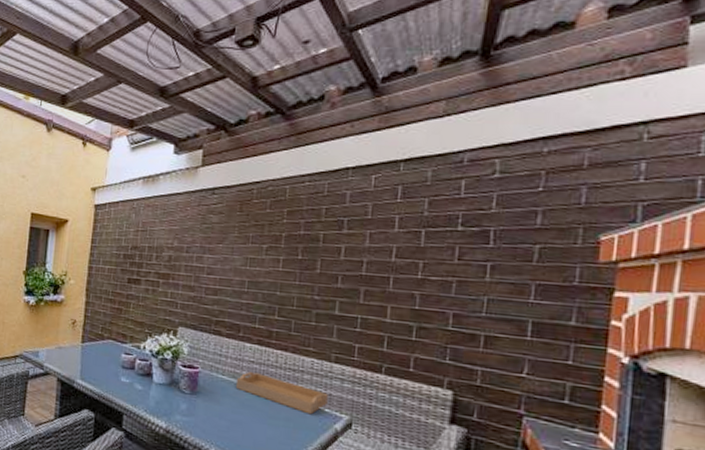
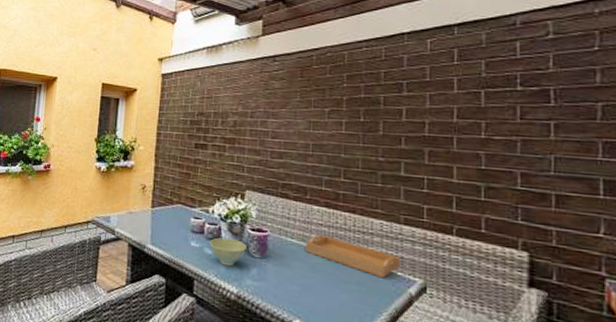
bowl: none [140,373,177,402] -> present [209,237,247,267]

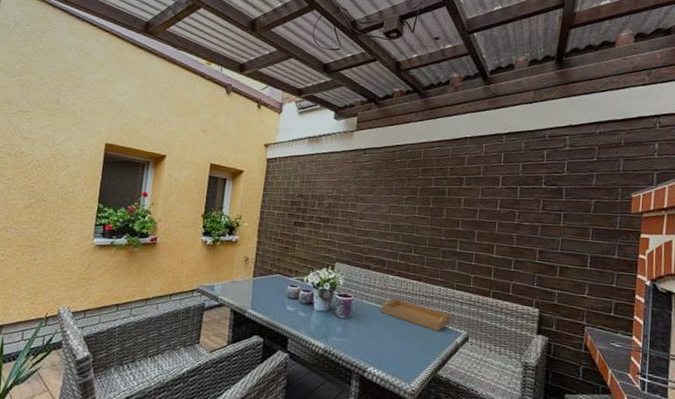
bowl: present [209,237,247,267] -> none [303,302,334,326]

